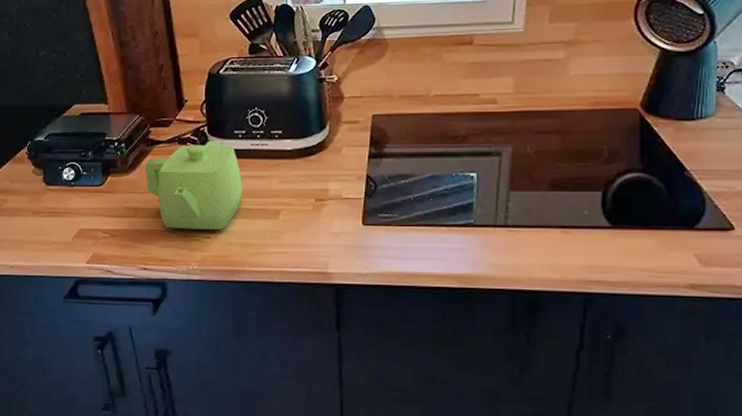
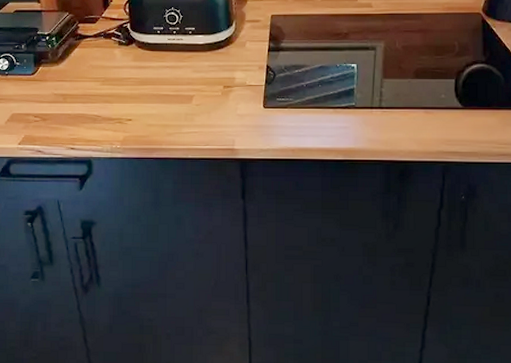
teapot: present [145,141,243,230] -> none [73,36,161,113]

